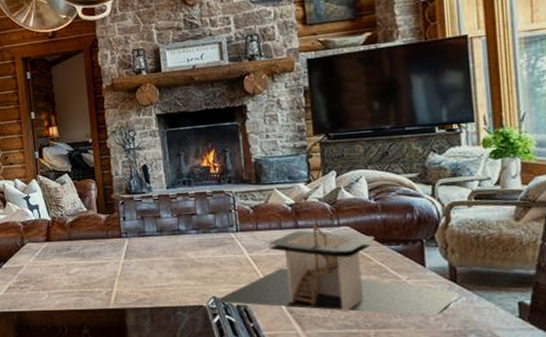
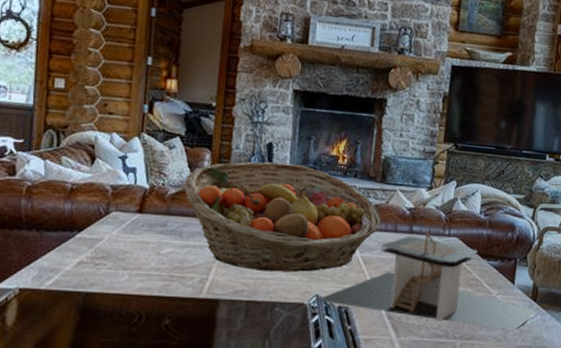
fruit basket: none [78,180,264,280] -> present [184,161,381,273]

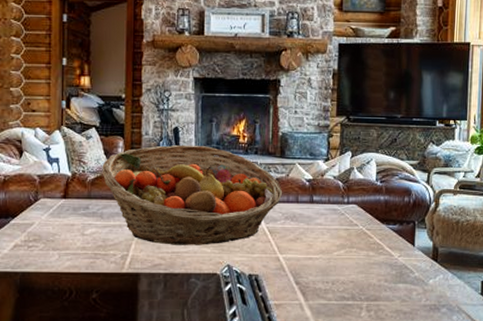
architectural model: present [315,230,538,331] -> none [227,199,439,291]

